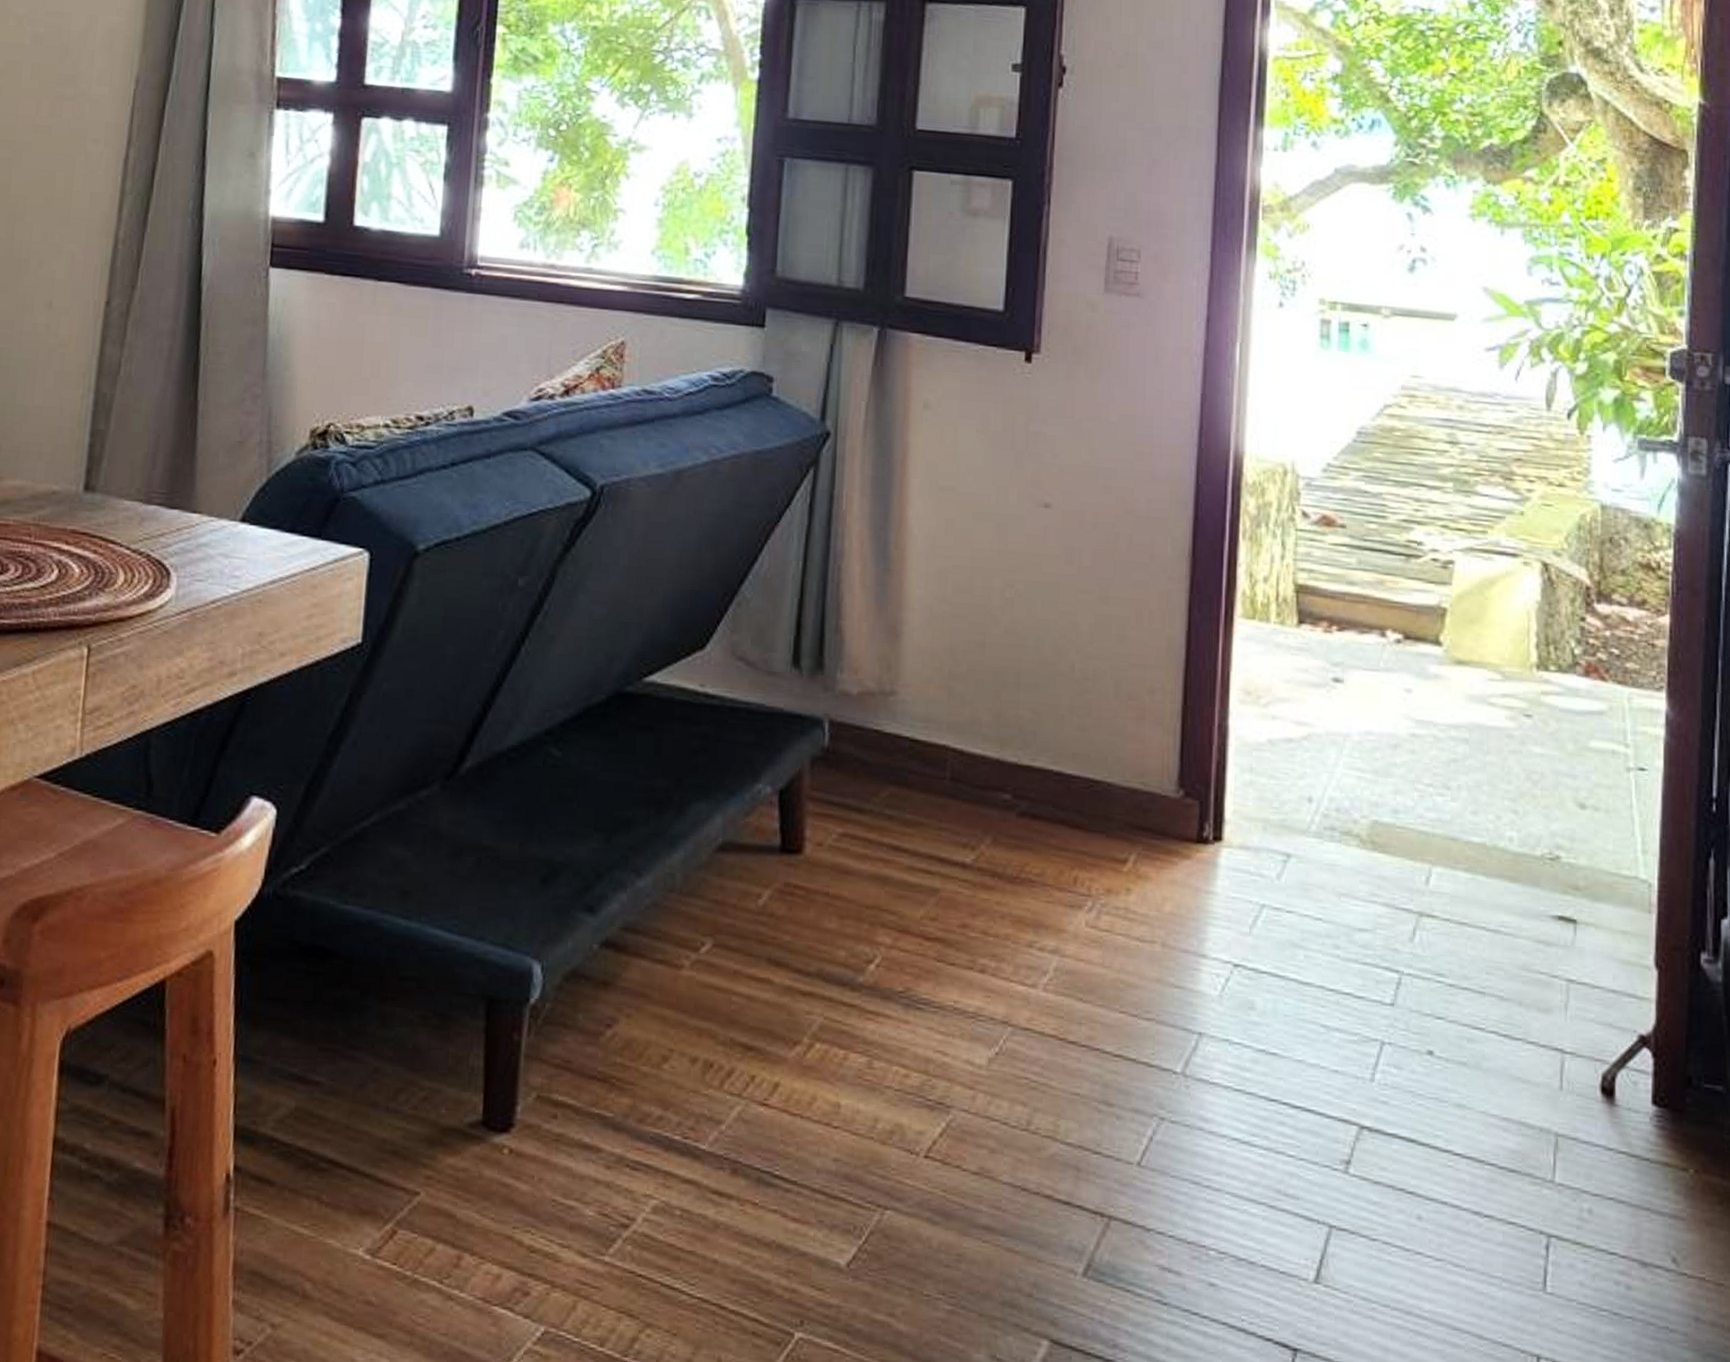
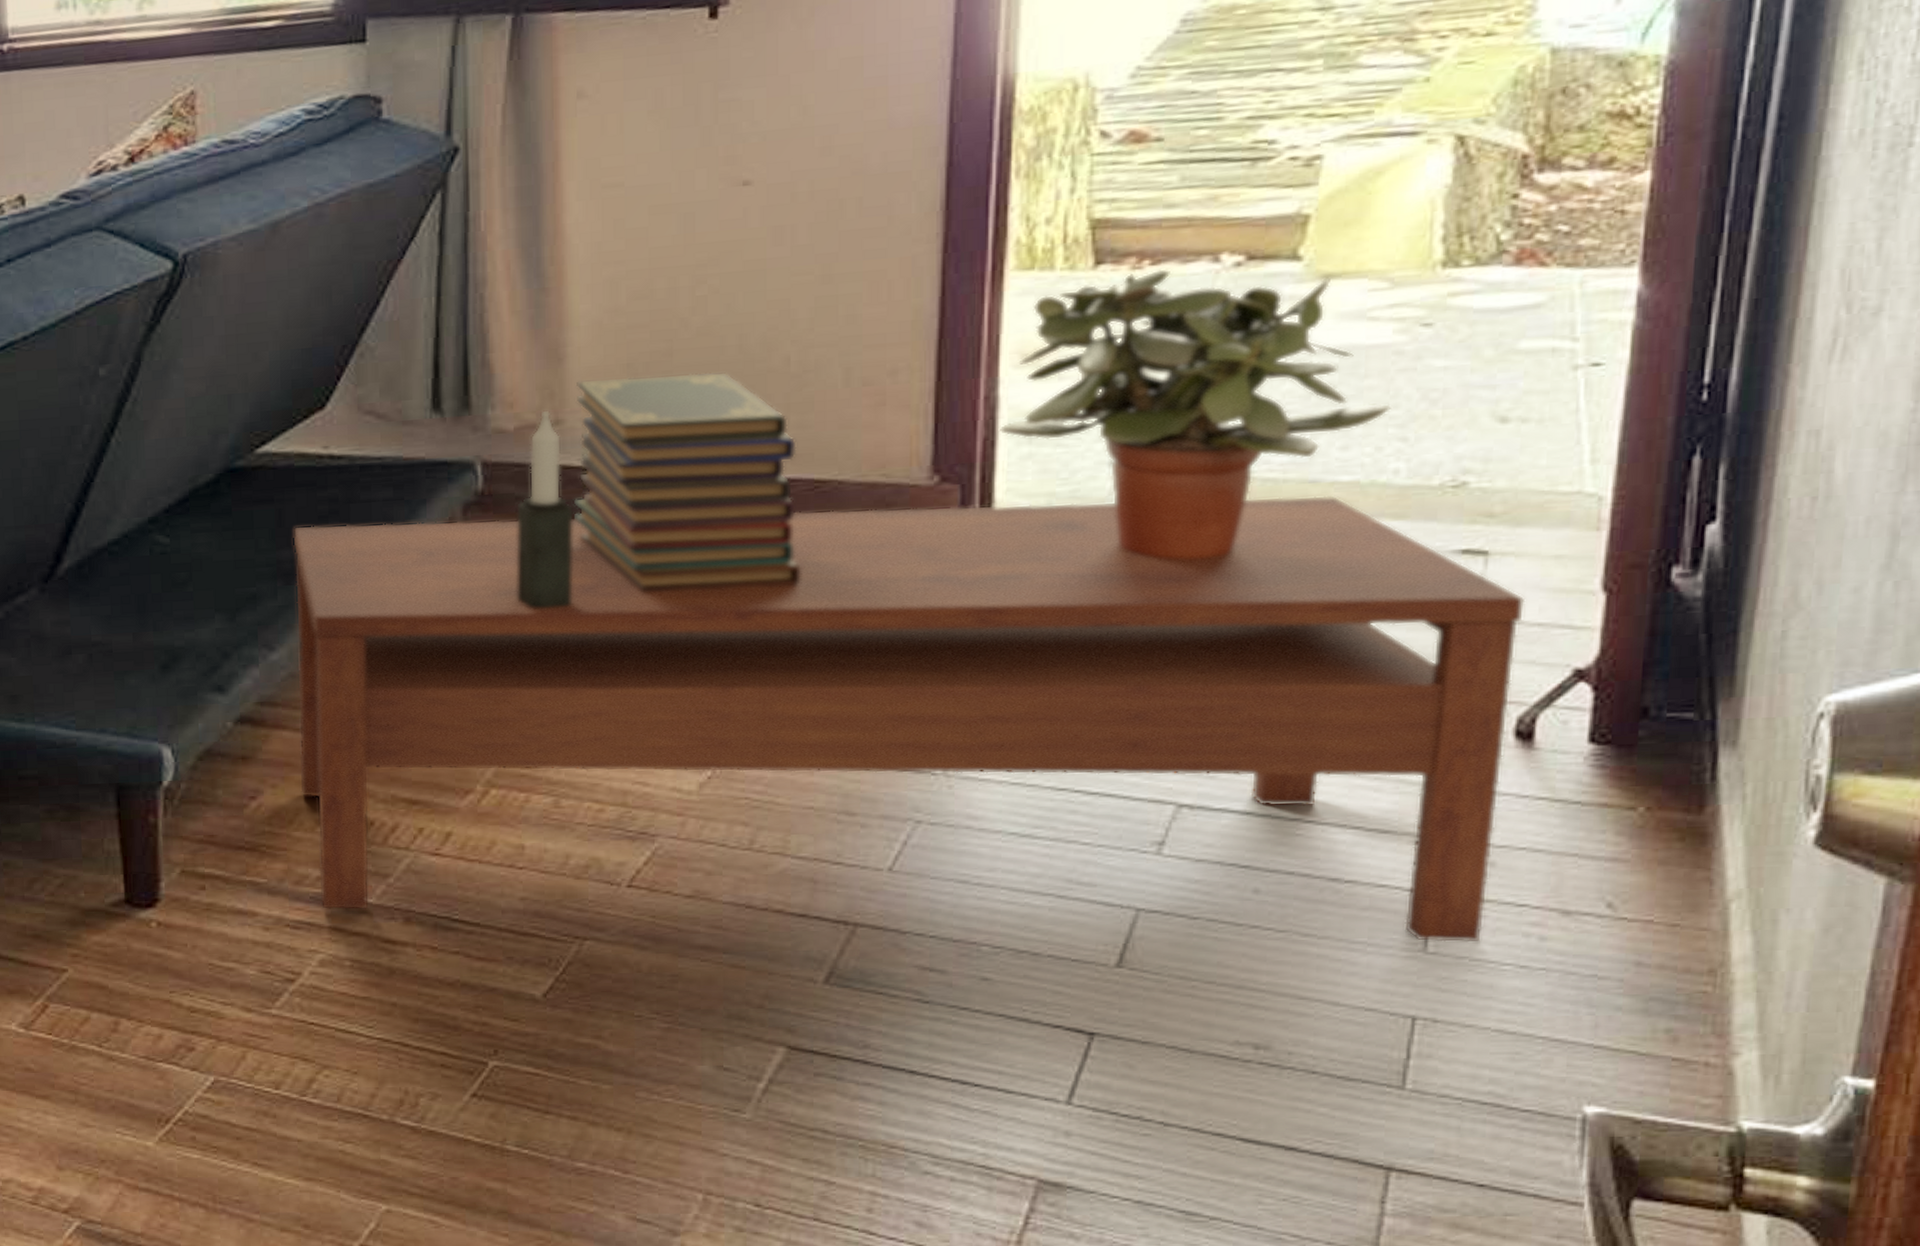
coffee table: none [651,757,1604,1286] -> present [293,495,1526,943]
candle: none [849,680,901,870] -> present [515,410,574,609]
book stack: none [900,657,1077,875] -> present [573,371,801,593]
potted plant: none [1229,635,1506,897] -> present [1000,268,1391,560]

